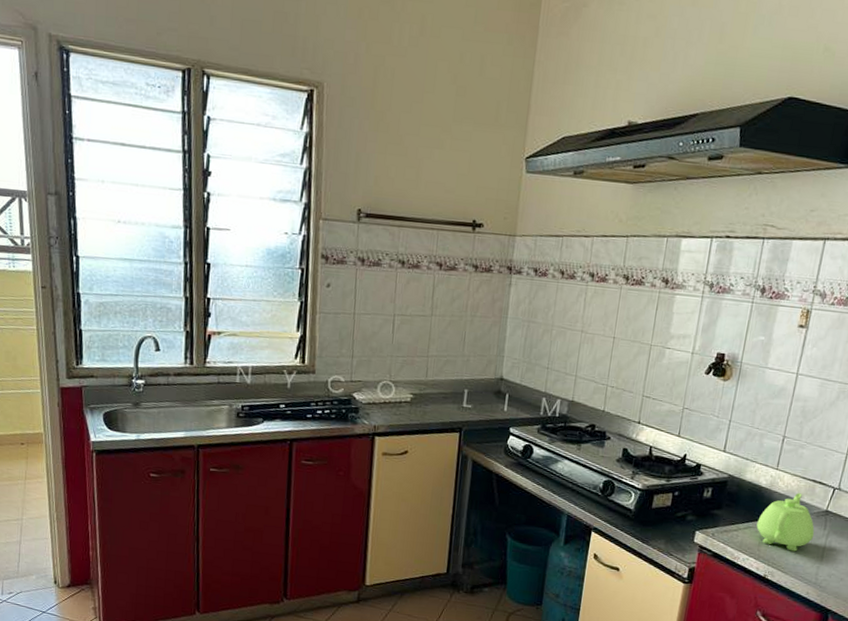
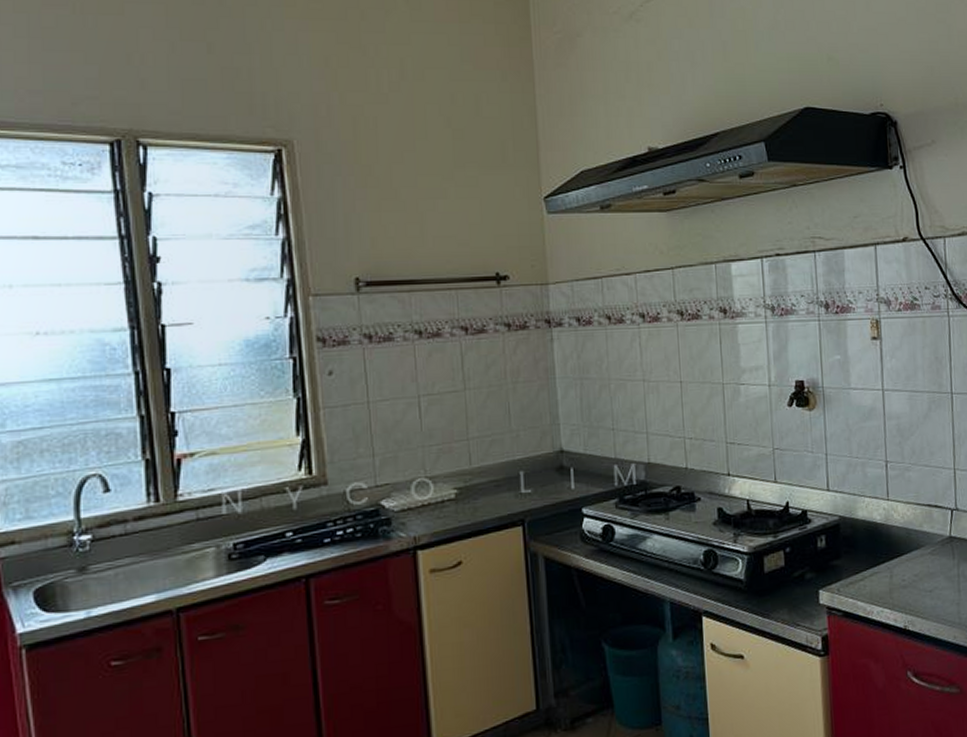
teapot: present [756,493,815,552] -> none [882,522,945,592]

